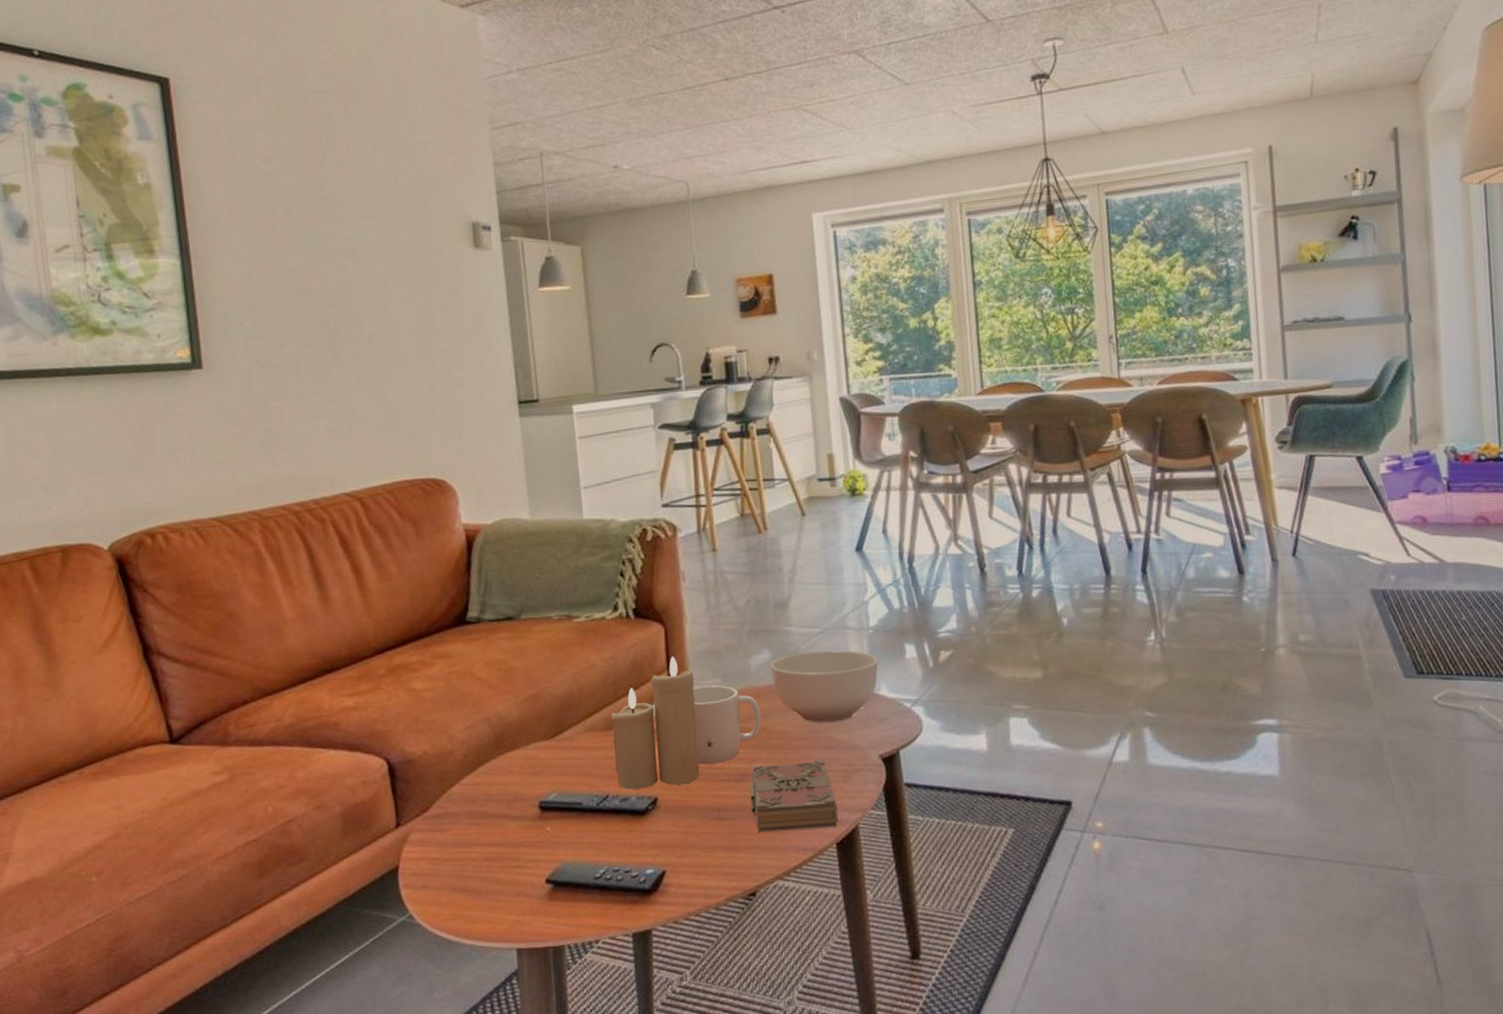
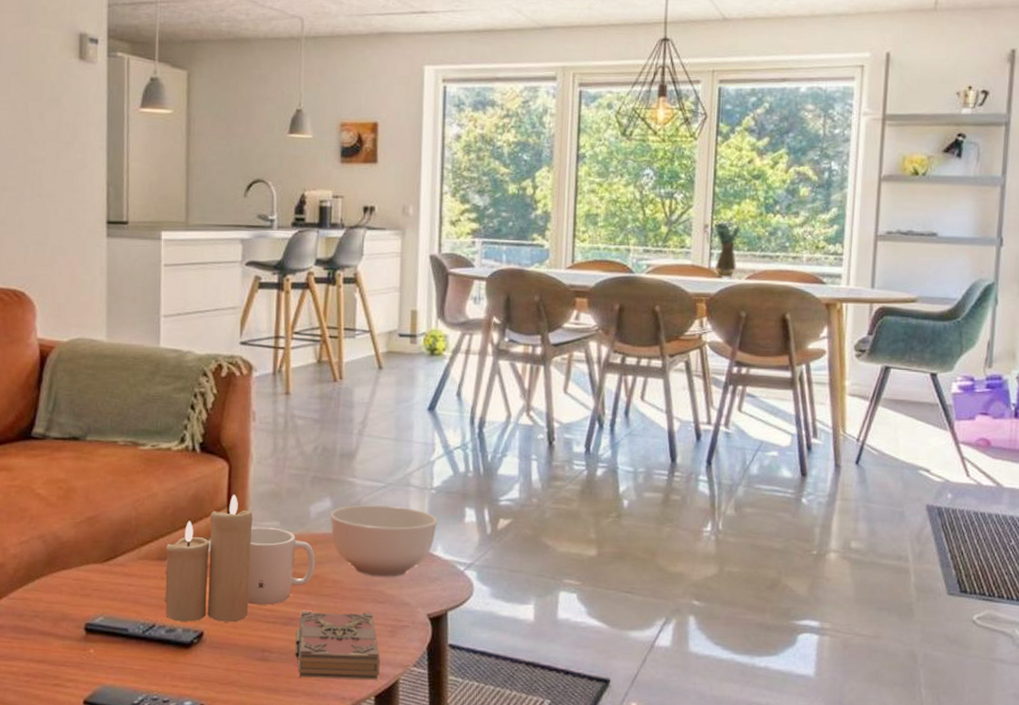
vase: none [1119,329,1147,386] -> present [714,219,741,278]

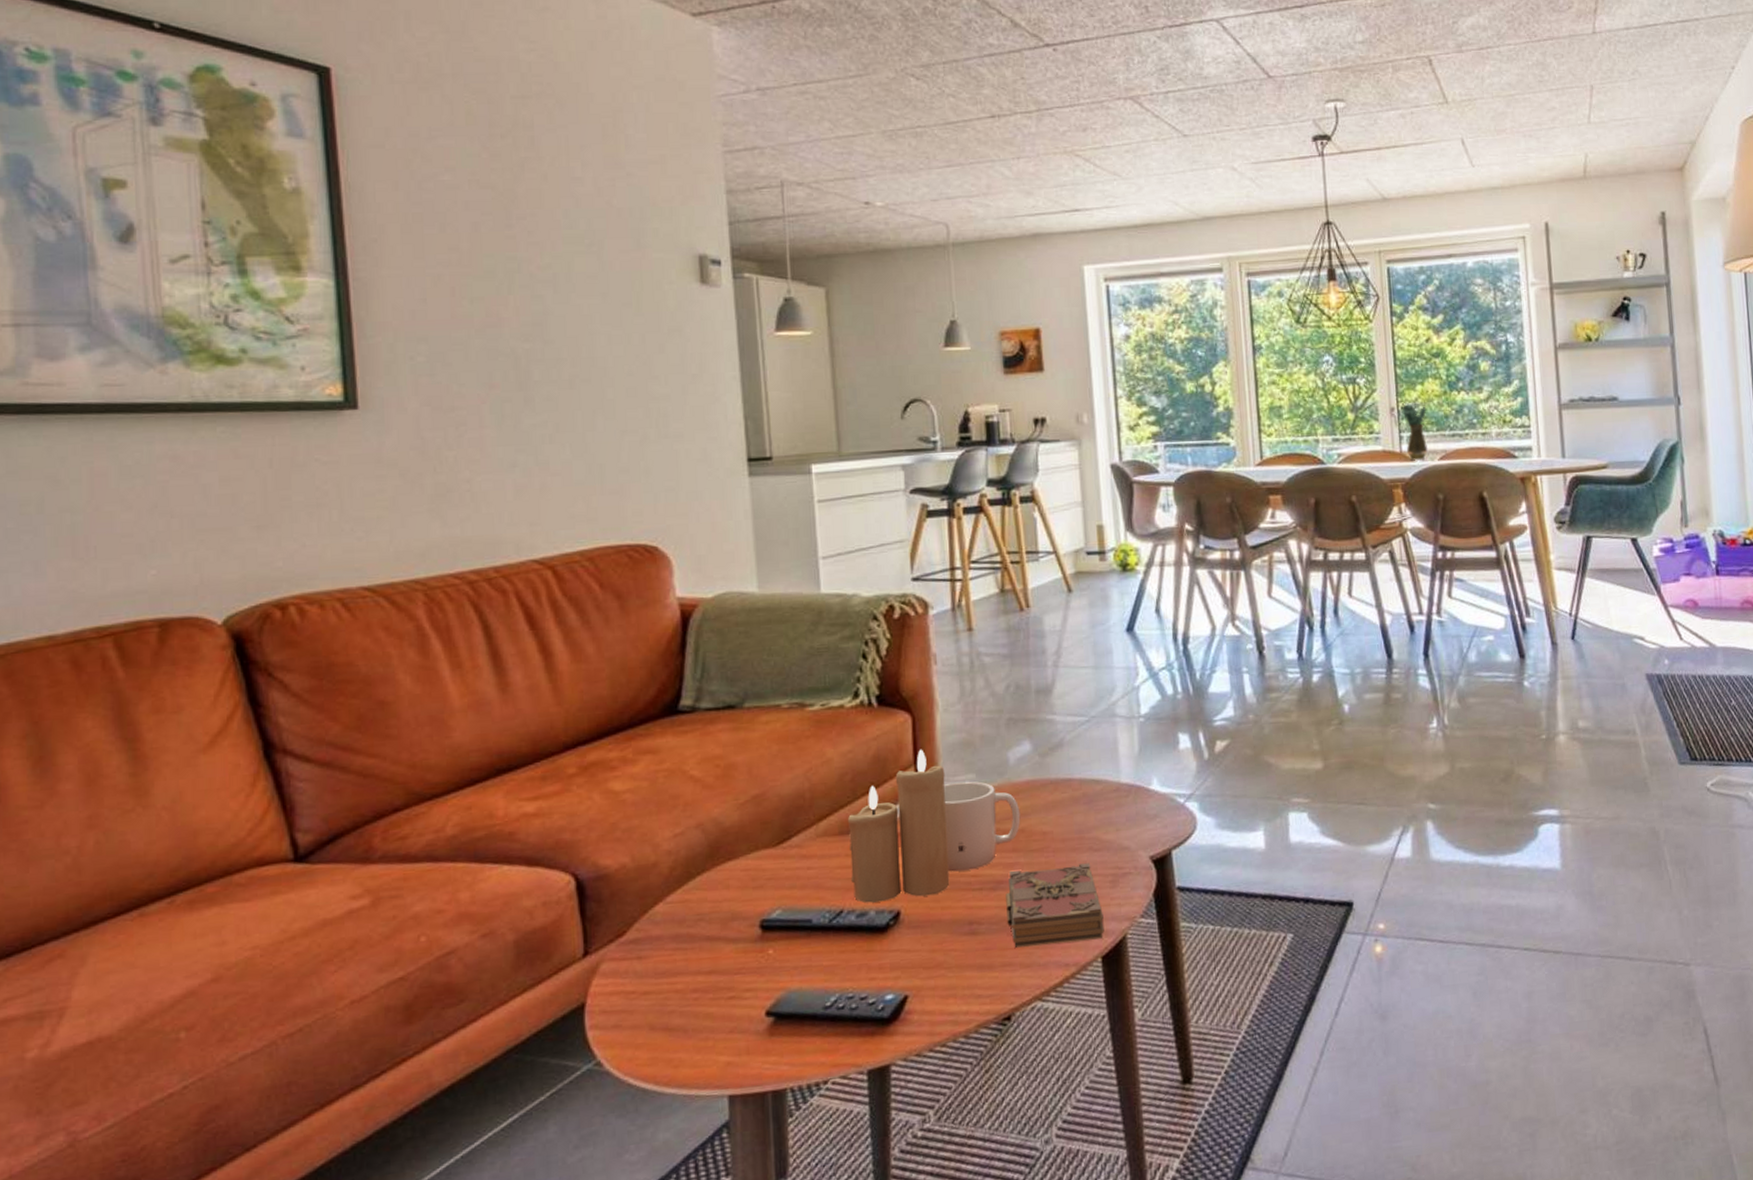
bowl: present [329,505,438,577] -> none [1030,740,1150,822]

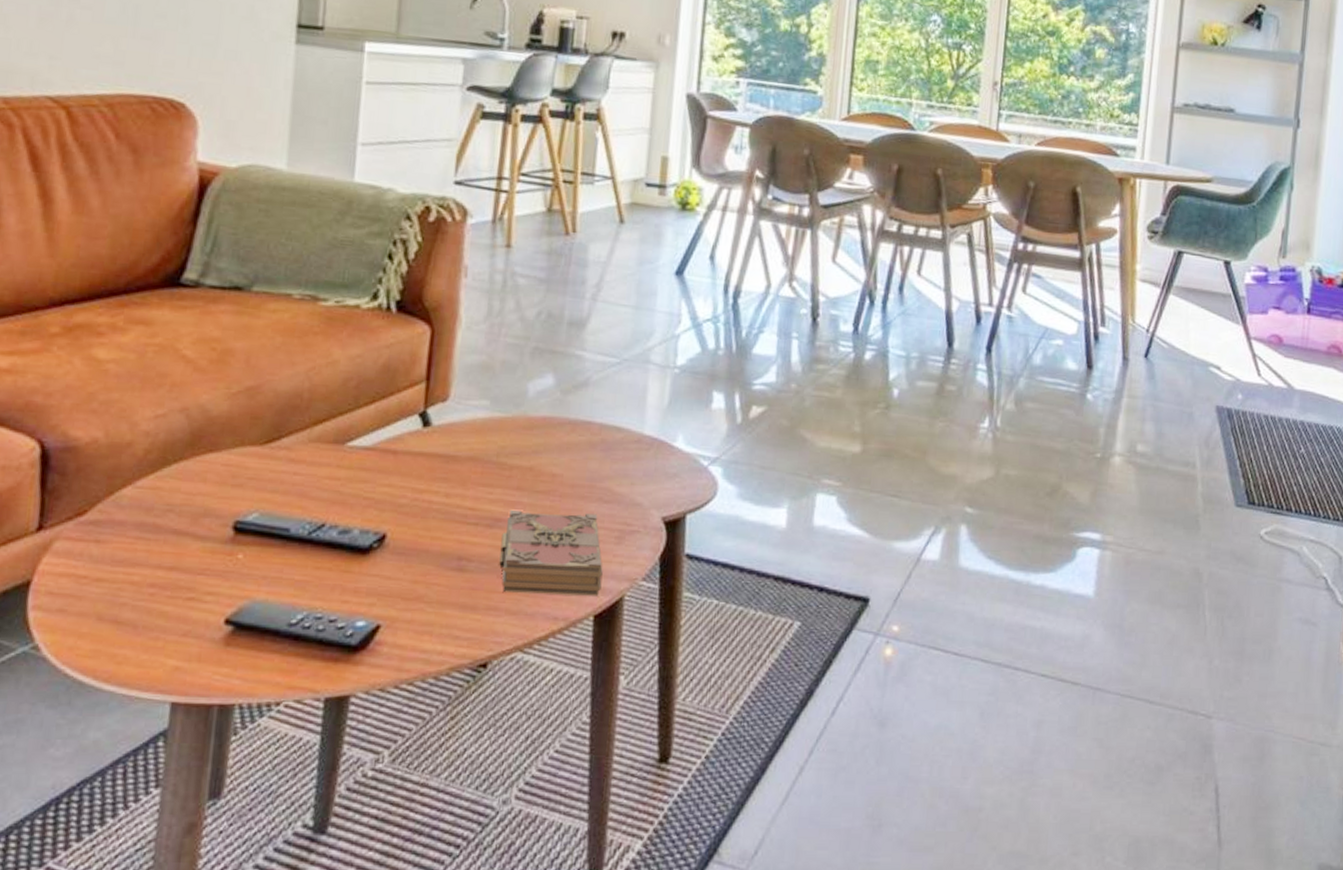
candle: present [847,749,950,903] -> none [338,365,458,523]
mug: present [943,781,1021,872] -> none [444,406,532,503]
vase: present [1400,401,1429,461] -> none [1004,76,1032,143]

